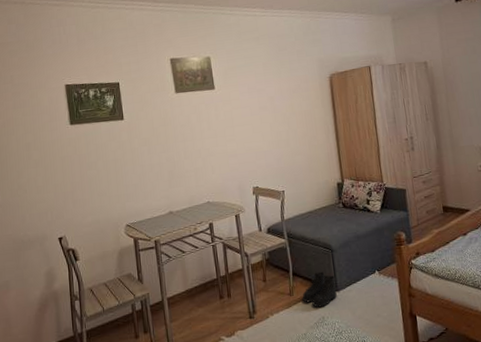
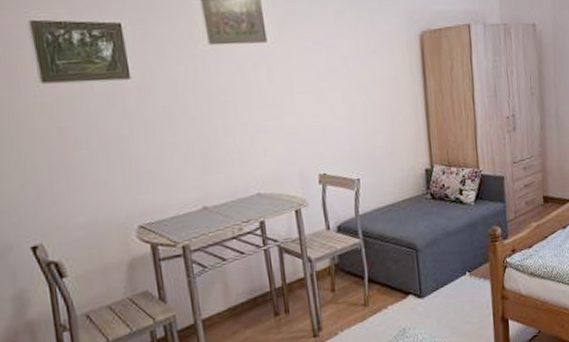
boots: present [302,271,337,308] -> none [379,276,421,319]

